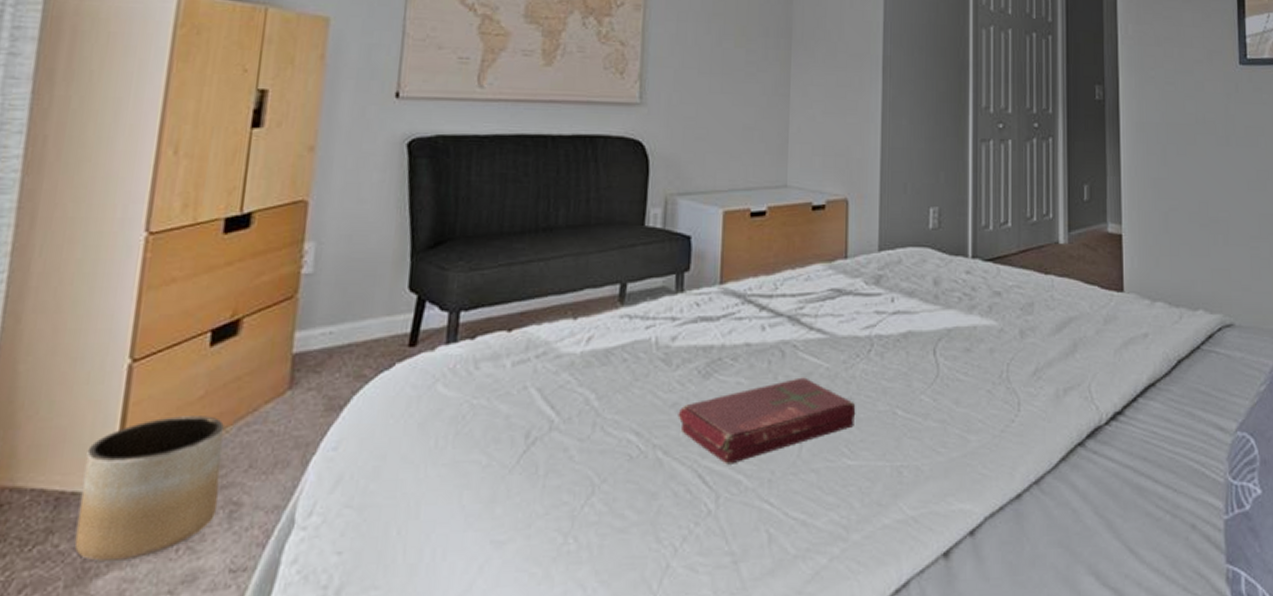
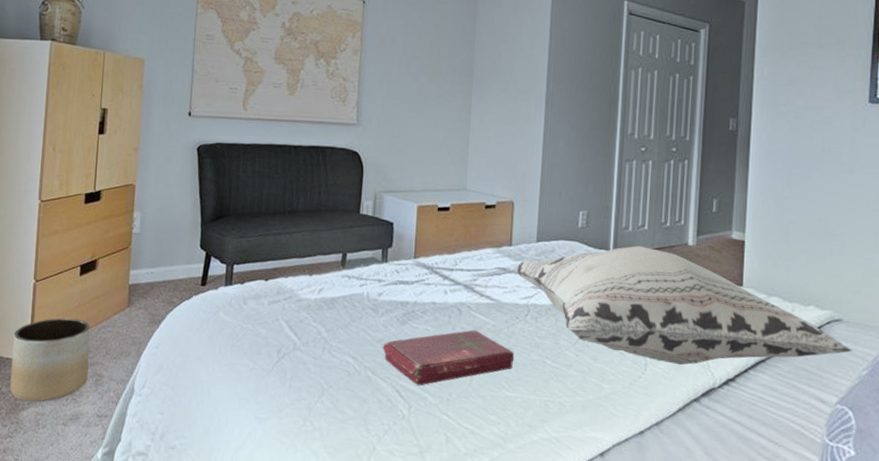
decorative pillow: none [851,247,1248,400] -> present [514,245,853,365]

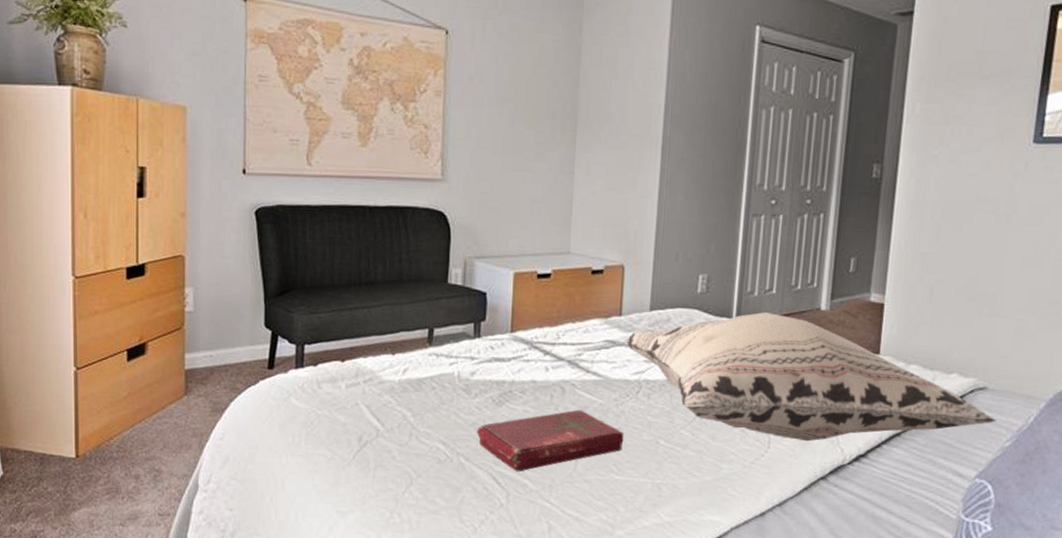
planter: present [10,318,90,403] -> none [56,409,145,502]

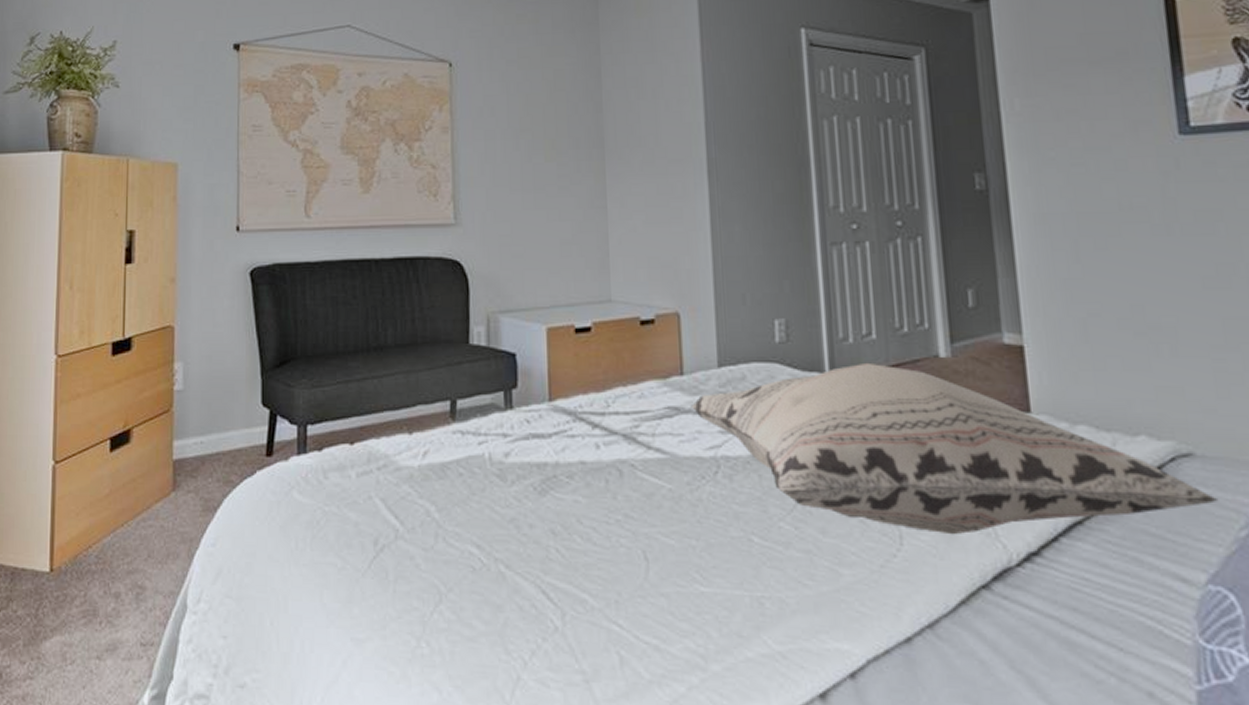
book: present [476,409,624,472] -> none [517,498,706,583]

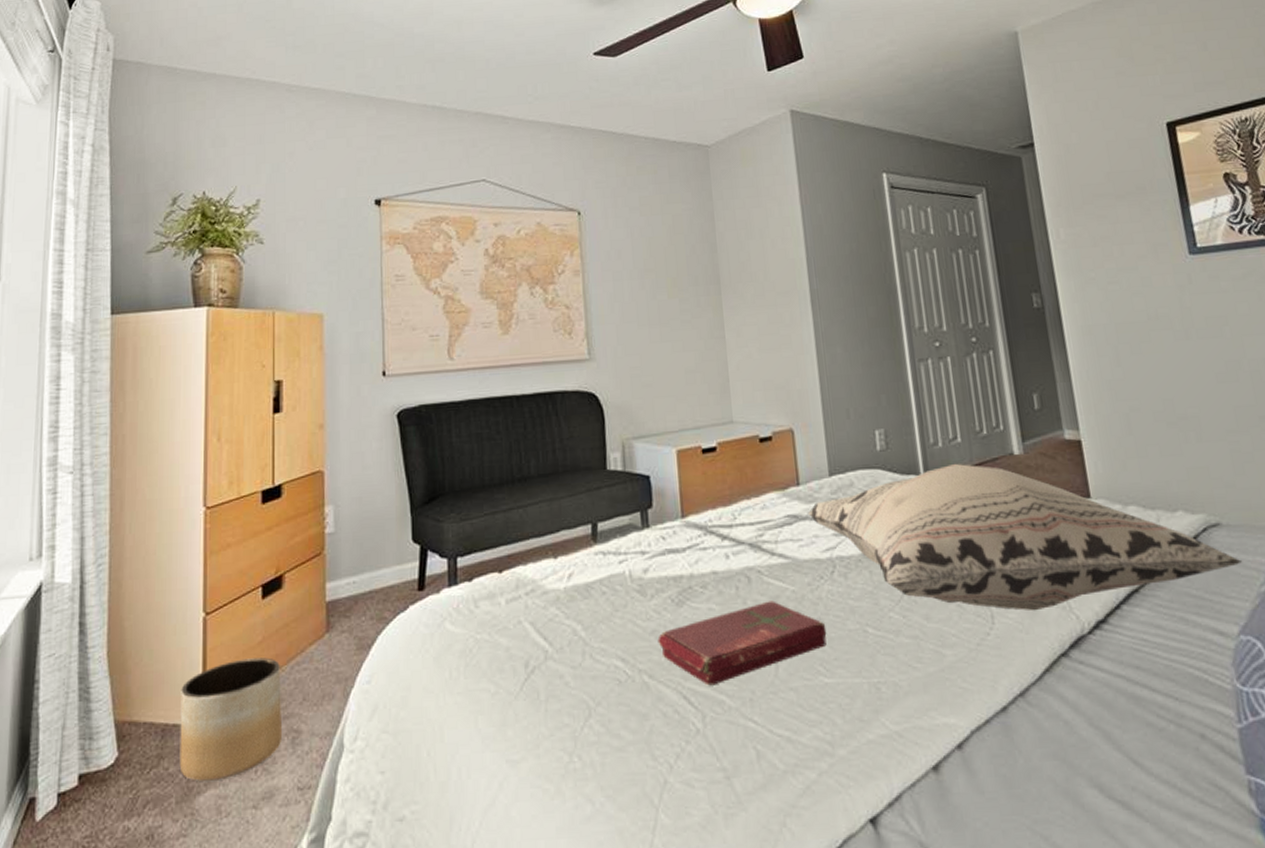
planter: none [27,510,127,629] -> present [179,657,281,782]
book: none [517,498,706,583] -> present [658,600,827,686]

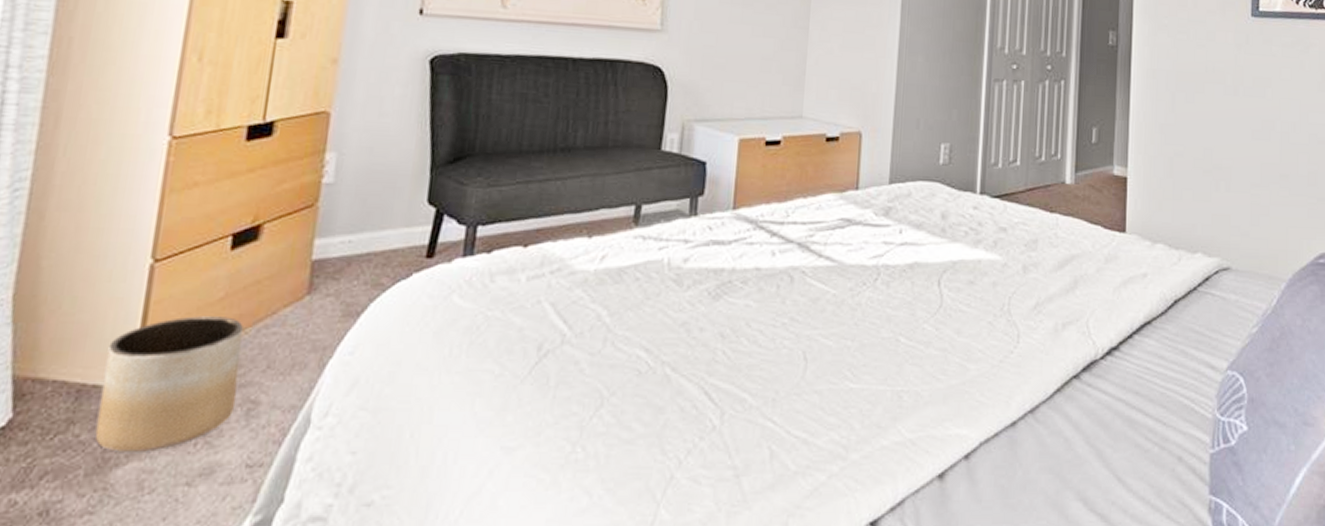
book: present [658,600,827,686] -> none [687,302,861,383]
decorative pillow: present [807,463,1243,611] -> none [861,185,1242,334]

